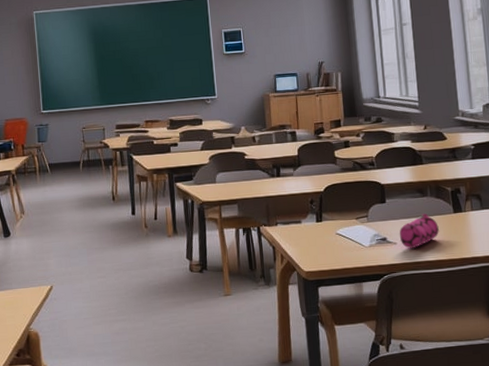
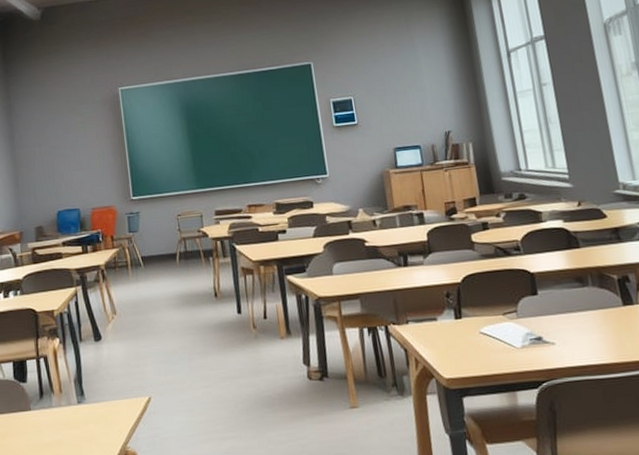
pencil case: present [399,213,439,249] -> none [557,307,607,350]

